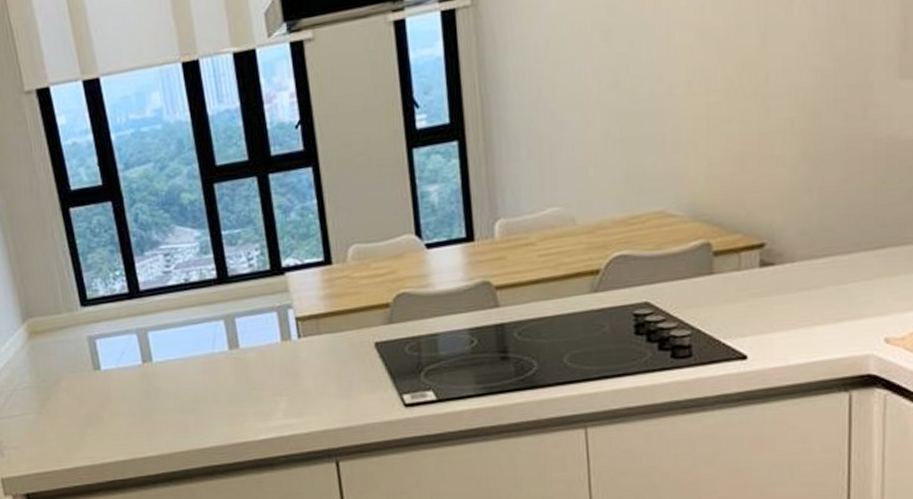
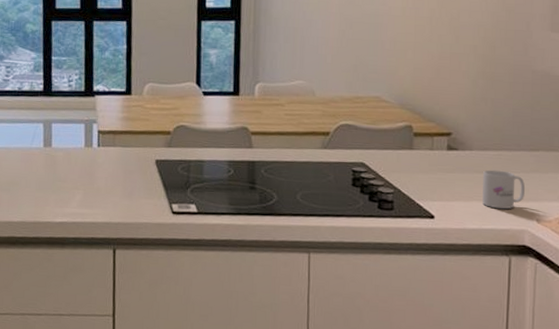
mug: none [810,281,867,334] -> present [482,169,525,210]

